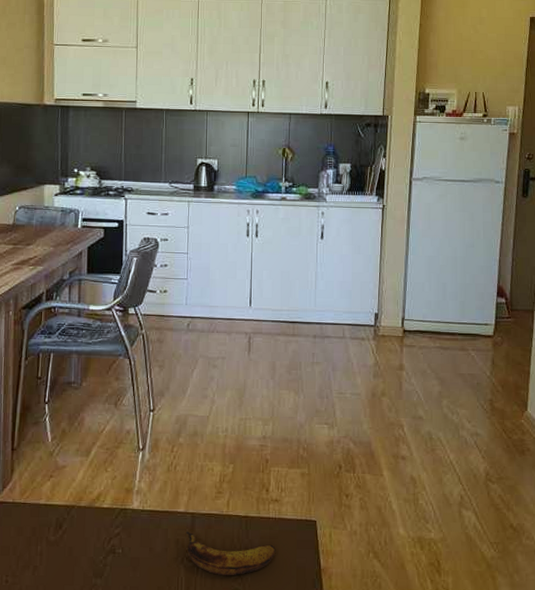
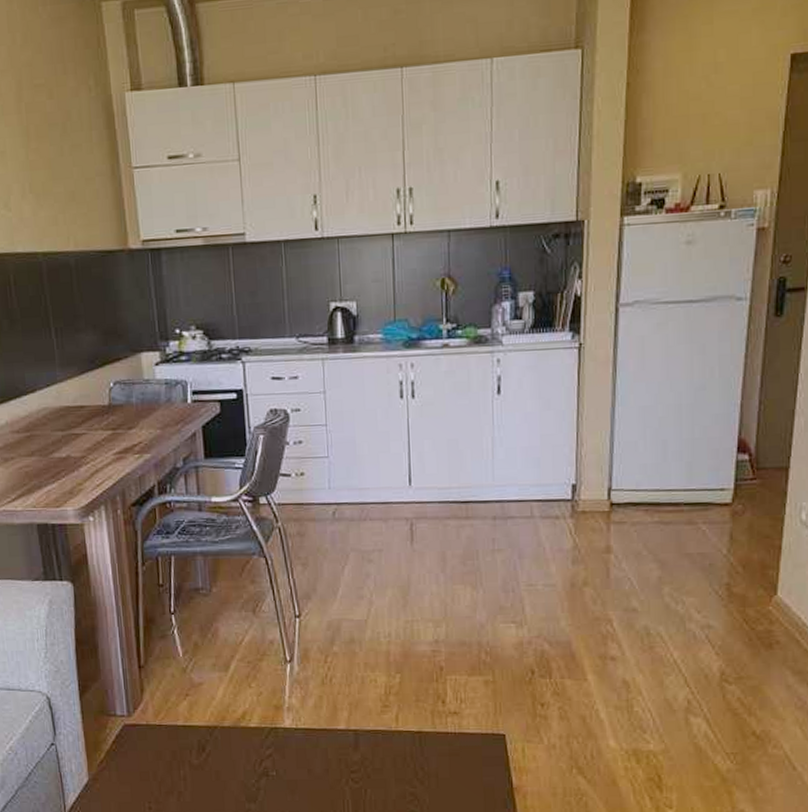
banana: present [186,531,276,576] -> none [350,750,458,798]

